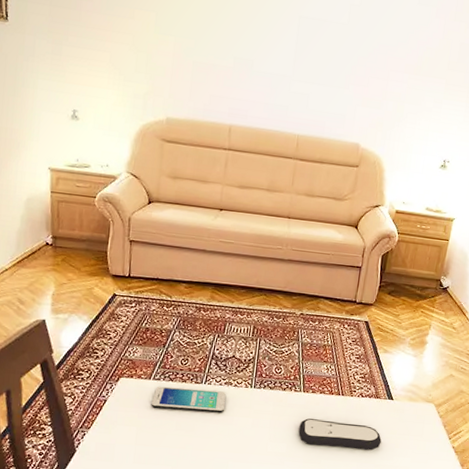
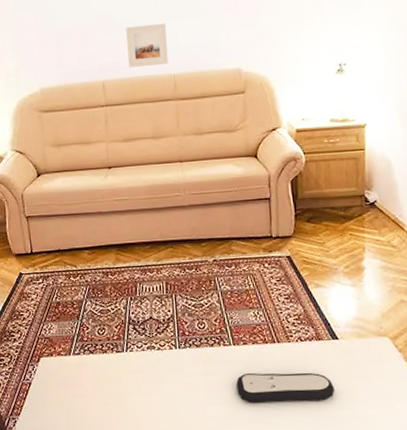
smartphone: present [151,386,226,413] -> none [75,357,152,385]
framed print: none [257,78,300,123] -> present [126,23,168,67]

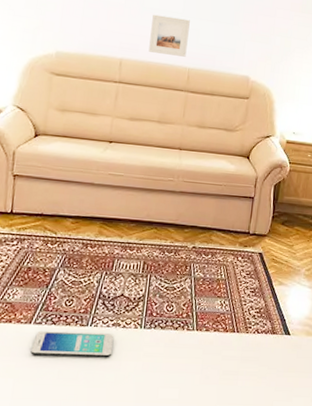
smartphone: none [75,357,152,385] -> present [30,330,113,358]
remote control: present [236,372,335,404] -> none [192,359,279,391]

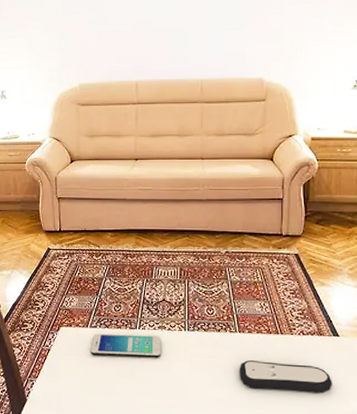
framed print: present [148,14,190,57] -> none [161,33,197,71]
remote control: none [192,359,279,391] -> present [239,360,332,394]

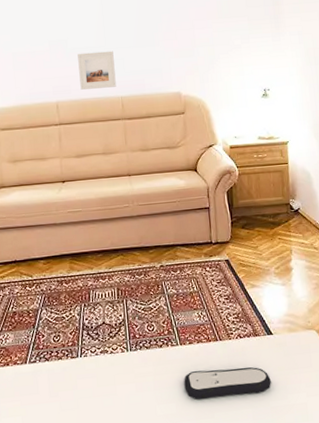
smartphone: present [90,333,160,358] -> none [31,361,105,393]
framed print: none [161,33,197,71] -> present [77,51,116,90]

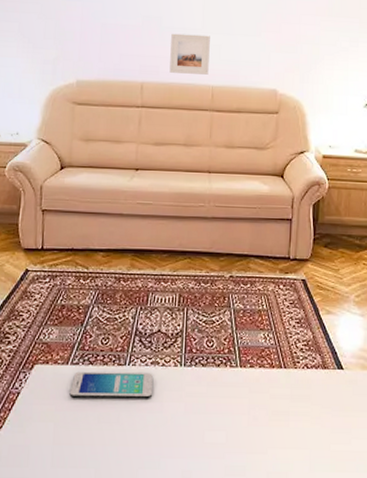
smartphone: none [31,361,105,393] -> present [69,371,153,399]
remote control: present [184,367,271,400] -> none [238,399,335,433]

